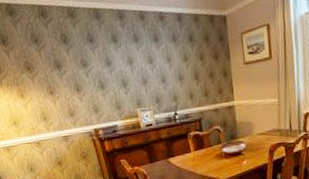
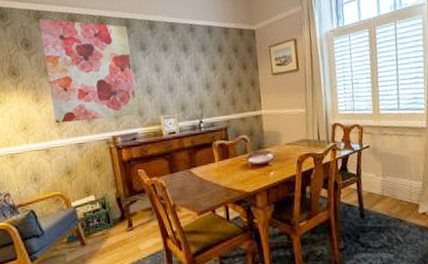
wall art: none [11,12,116,118] -> present [39,19,138,124]

